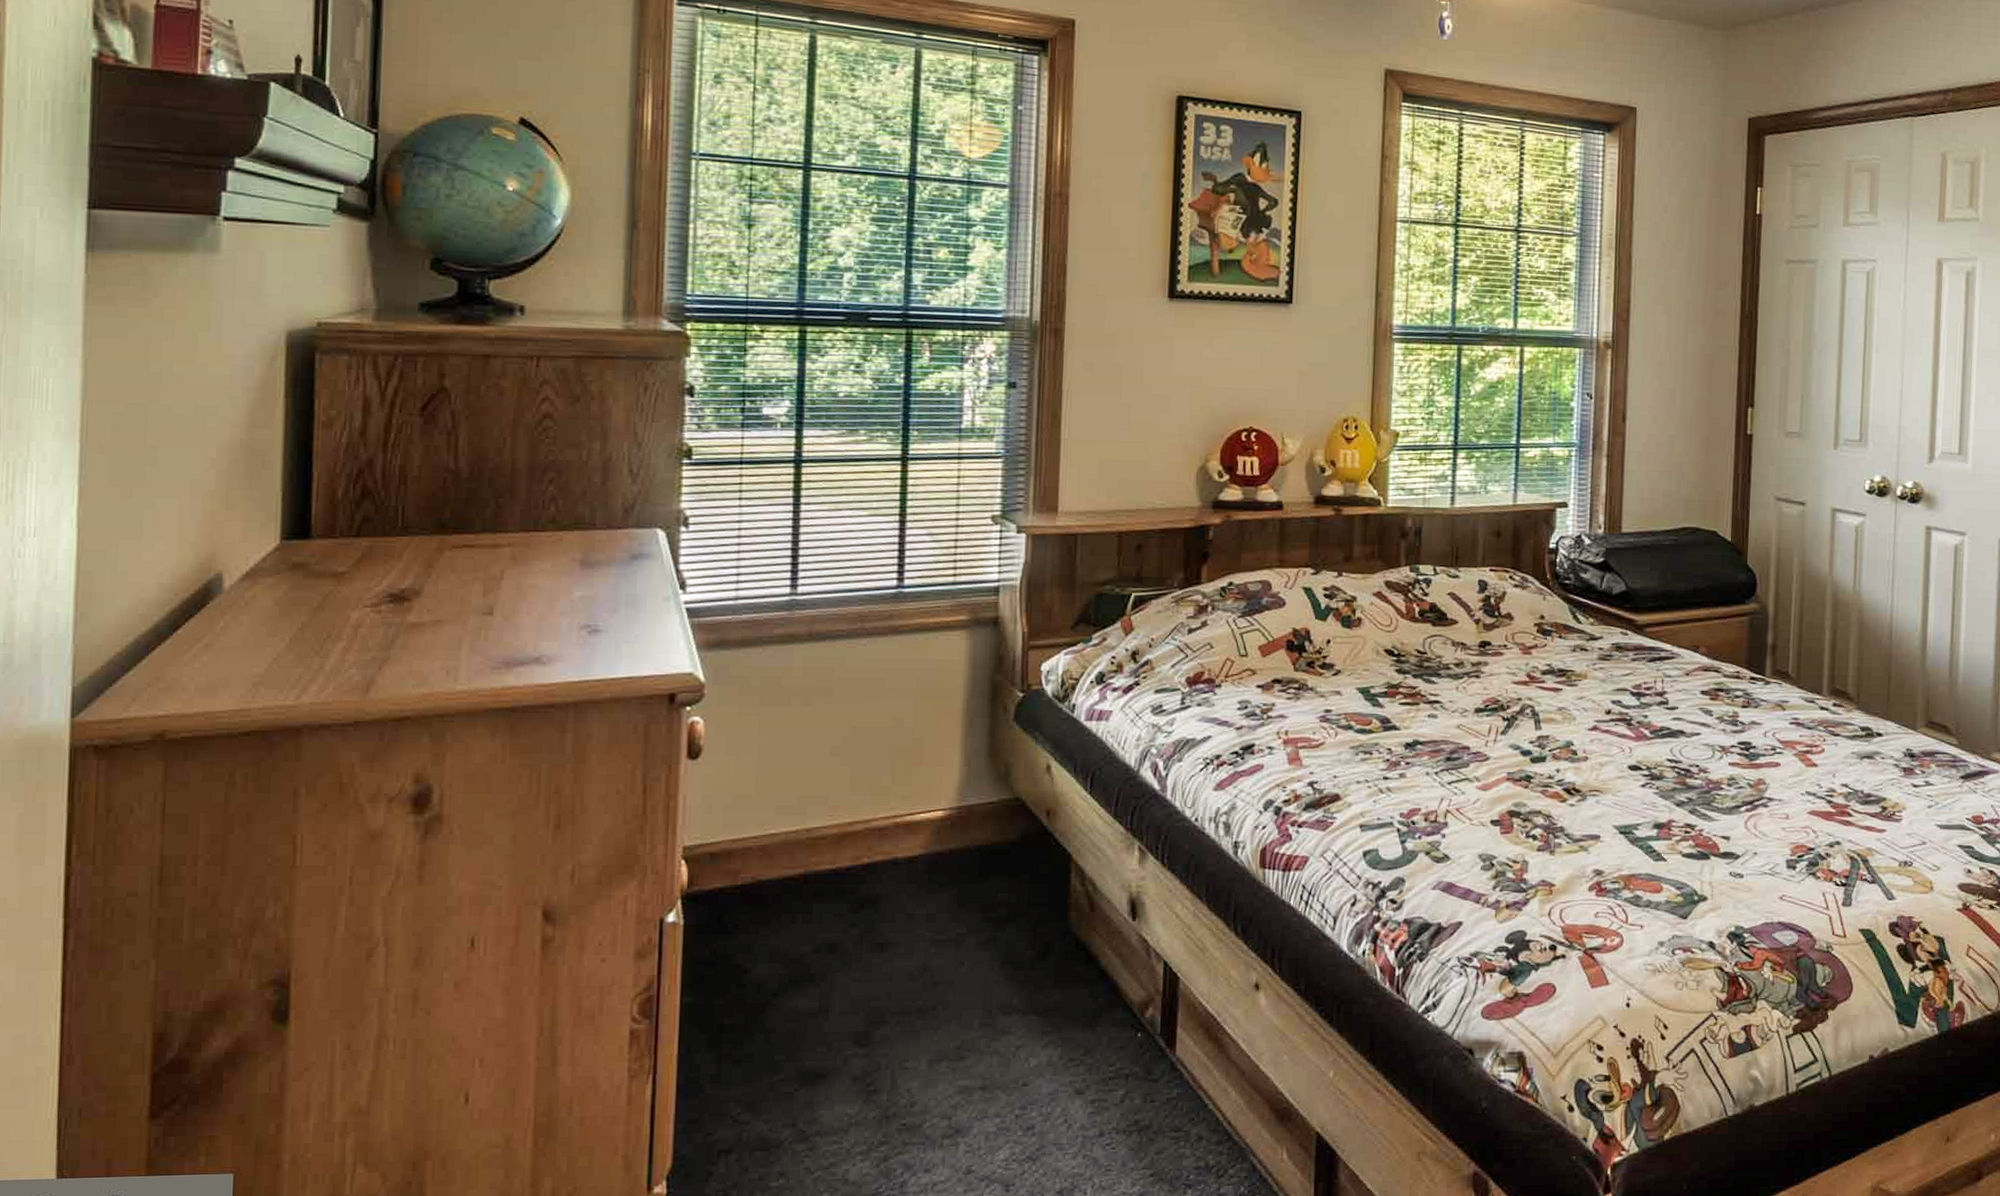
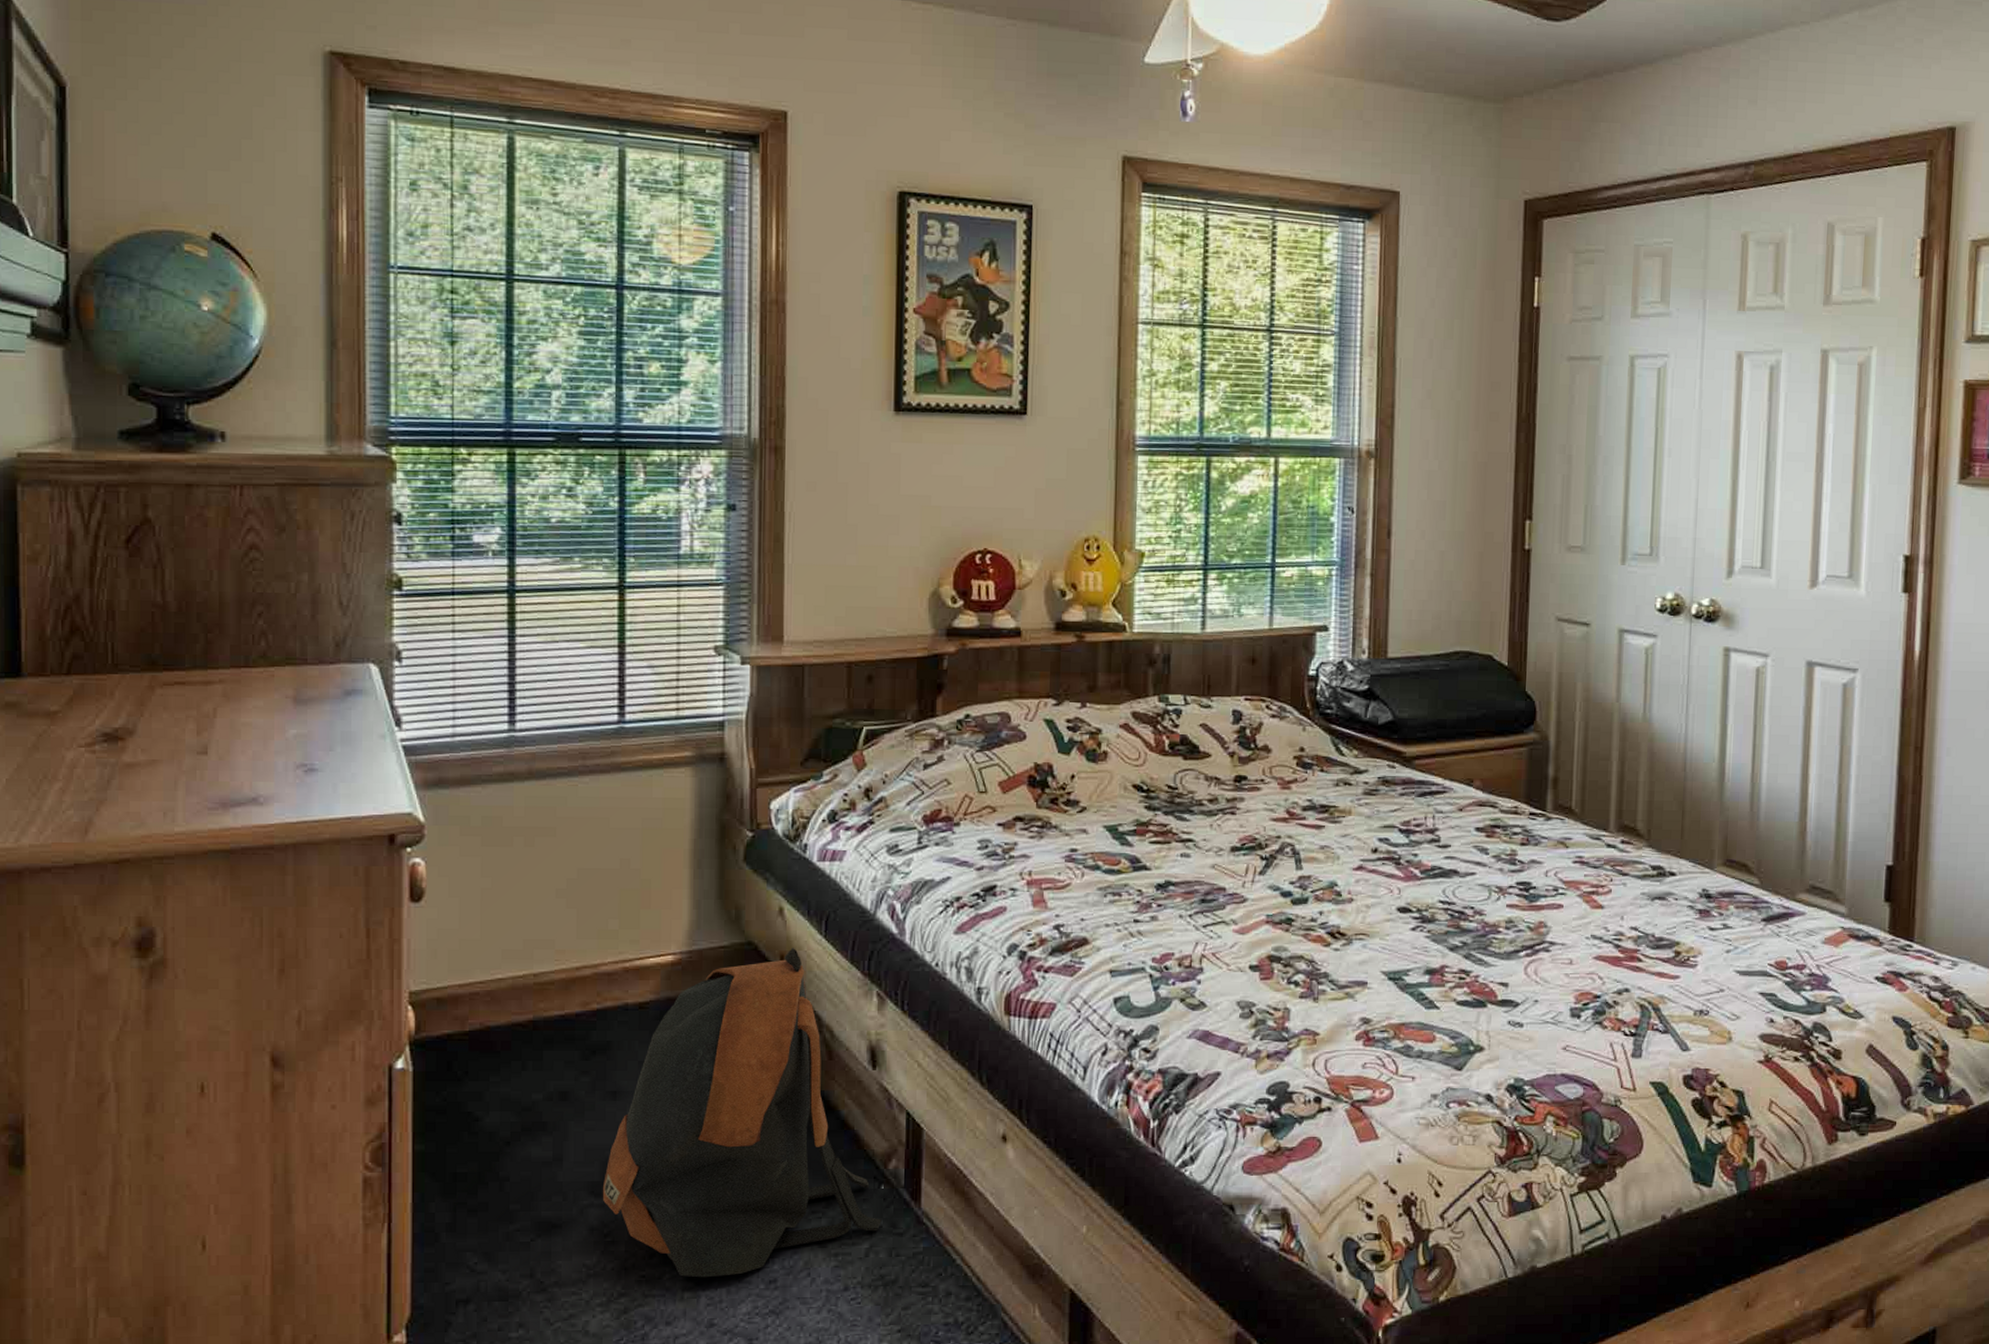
backpack: none [866,804,1138,1125] -> present [602,948,882,1278]

